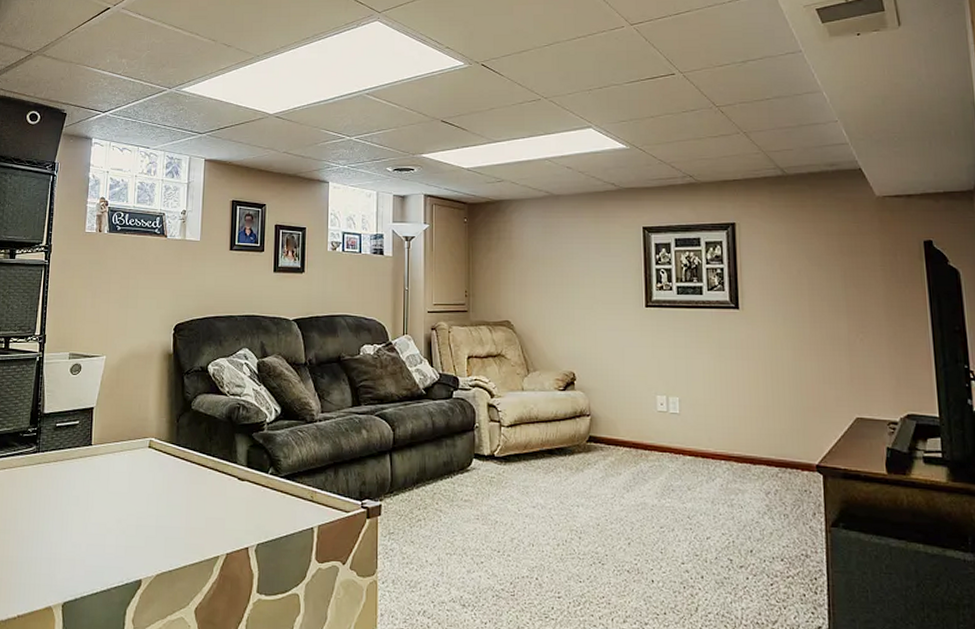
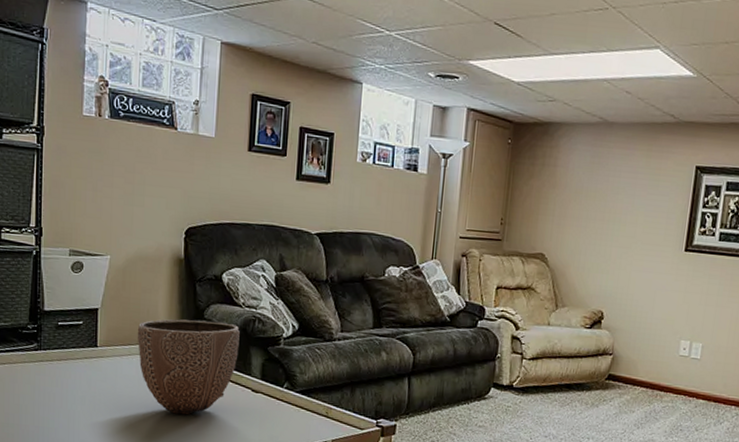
decorative bowl: none [129,411,225,509] -> present [137,318,240,415]

